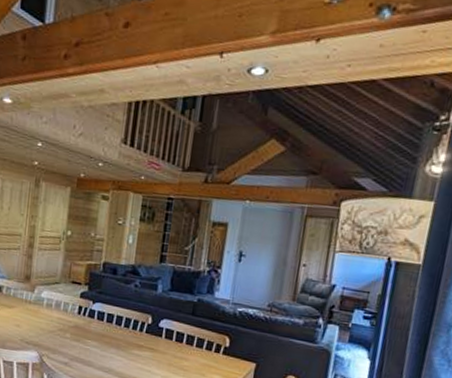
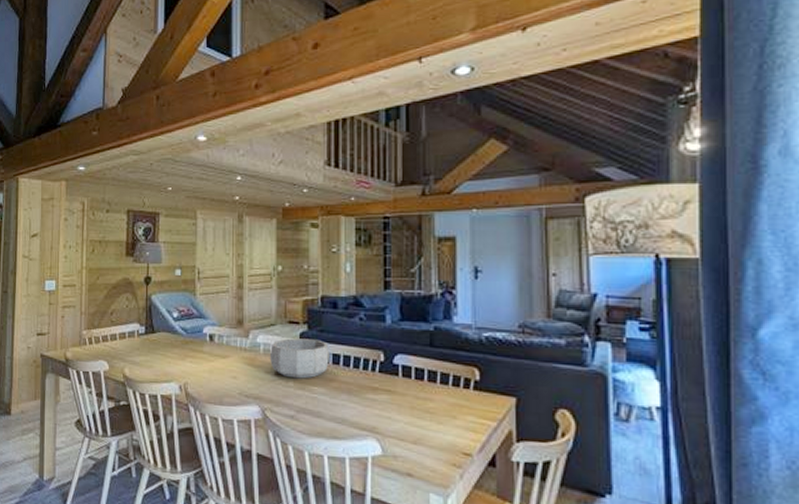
decorative bowl: none [51,296,106,333] -> present [270,338,329,379]

